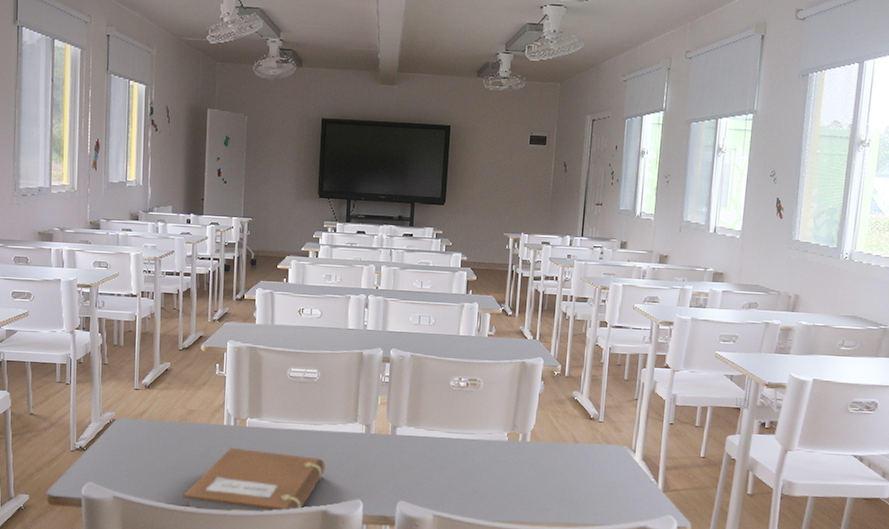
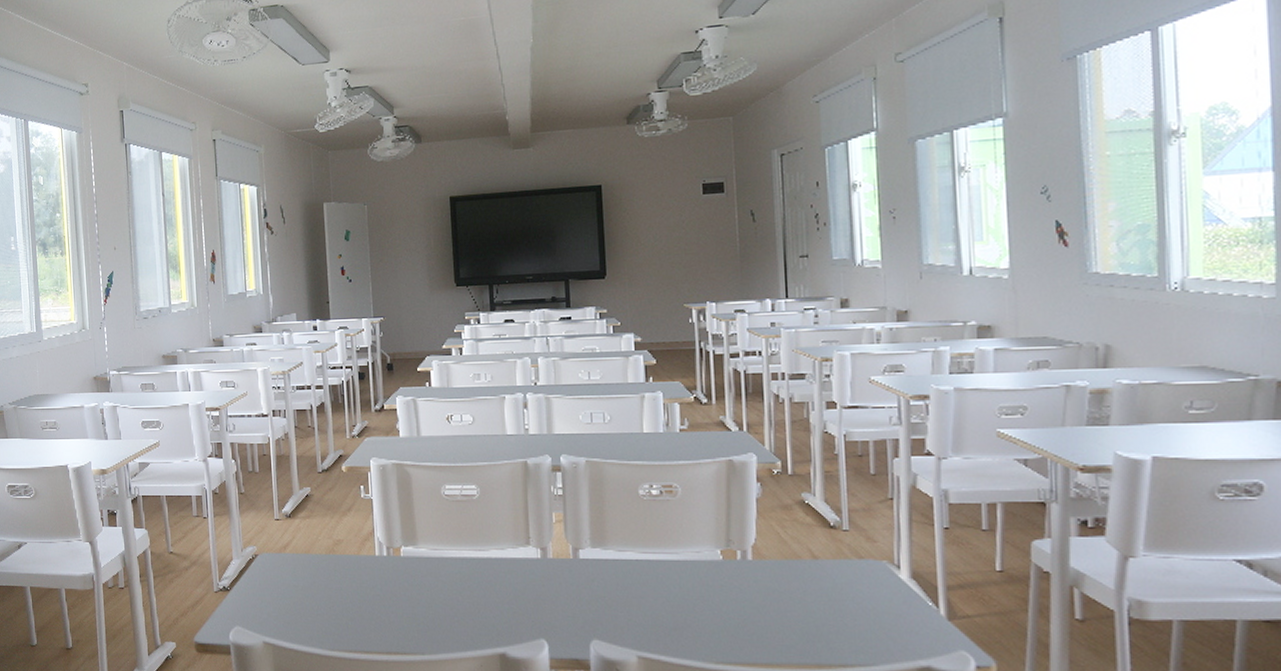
notebook: present [183,447,325,512] -> none [338,581,498,657]

